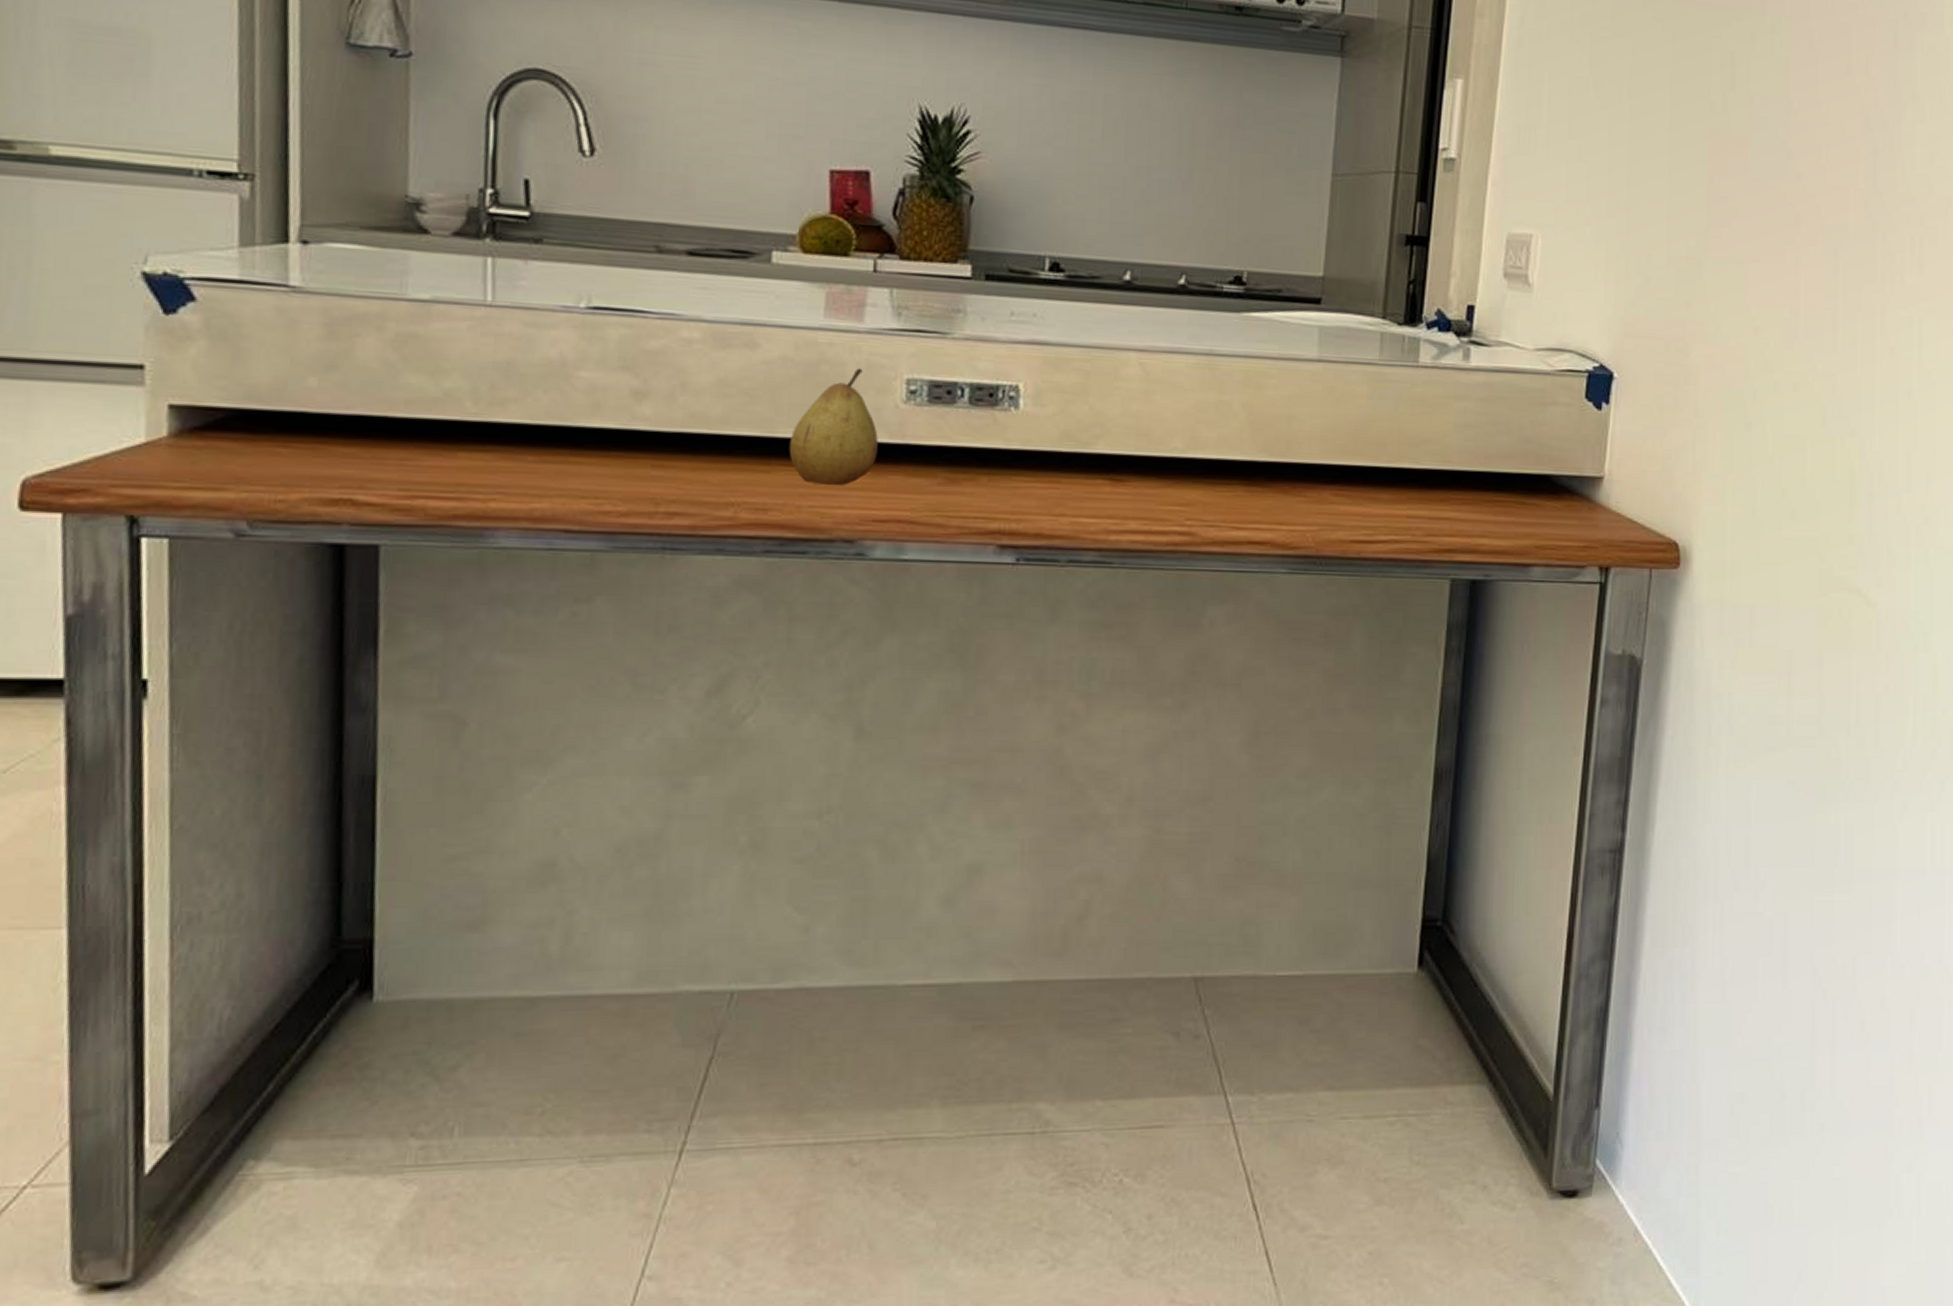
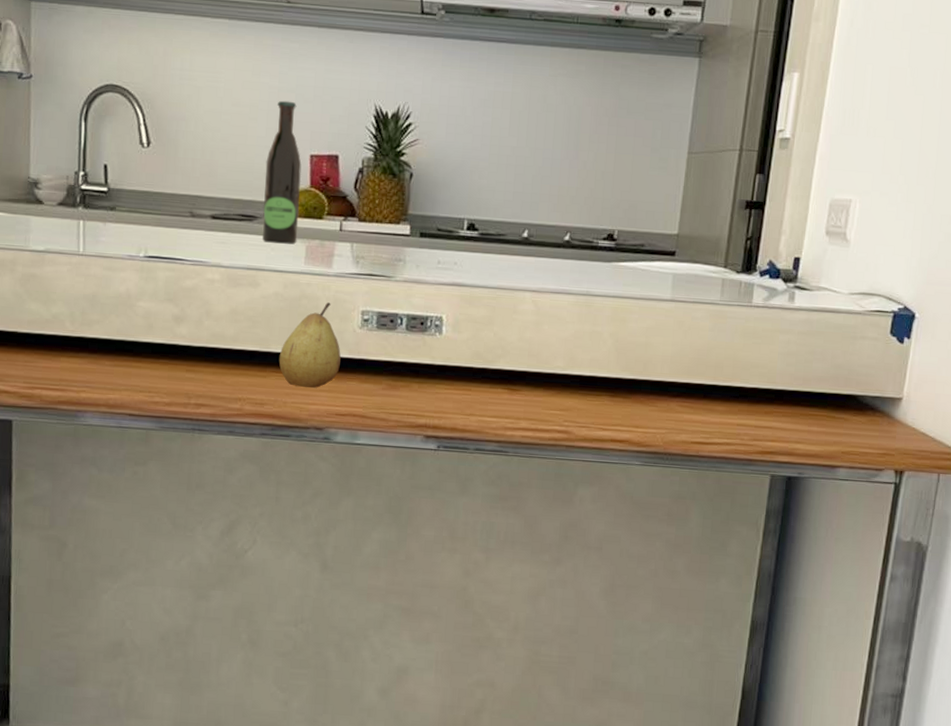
bottle: none [761,96,818,291] -> present [261,100,302,245]

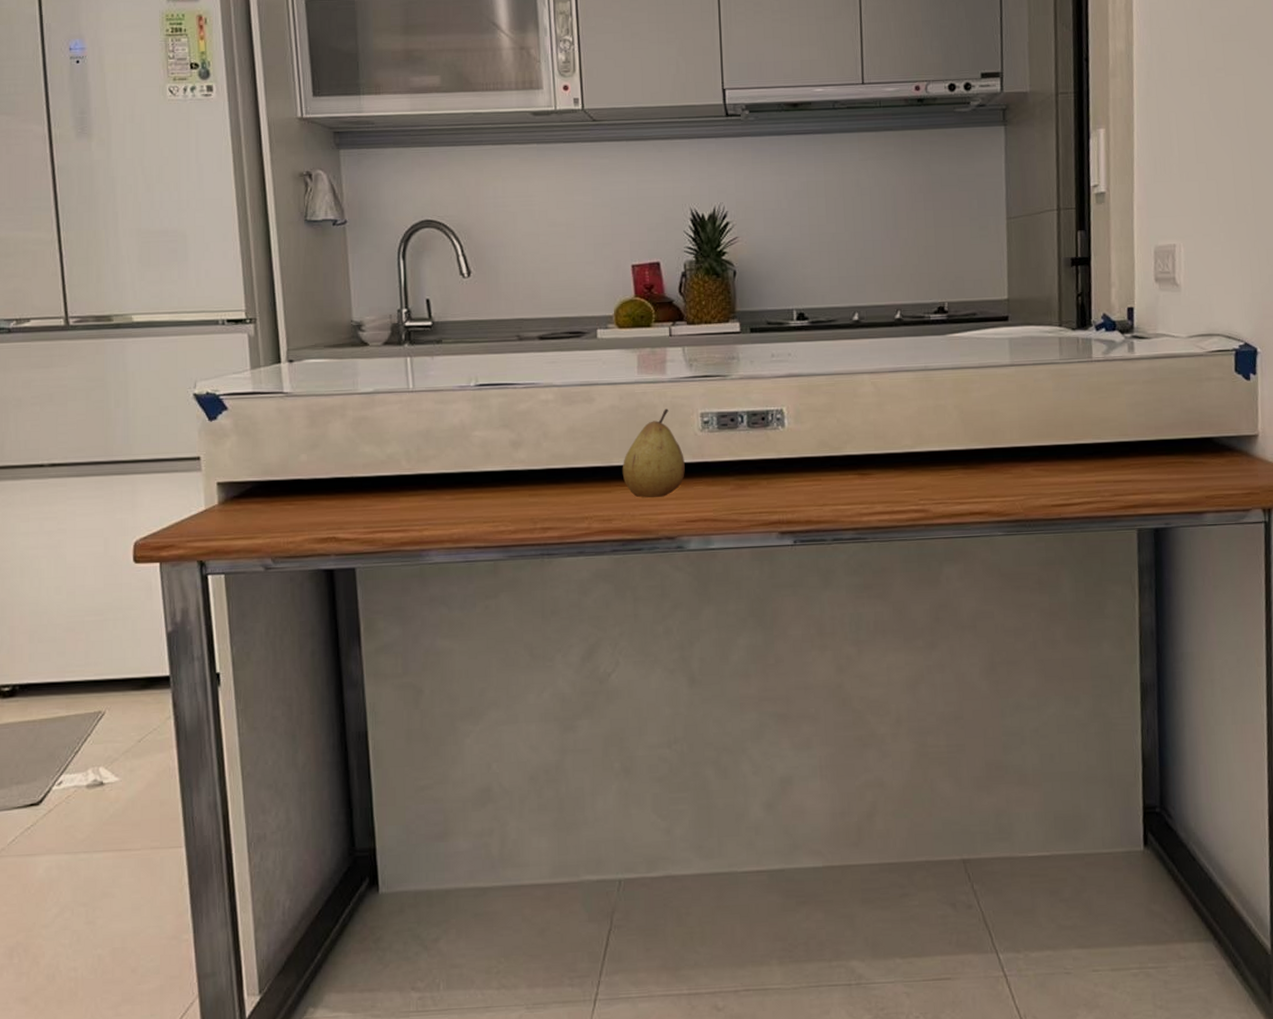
bottle: present [261,100,302,245] -> none [588,215,628,357]

